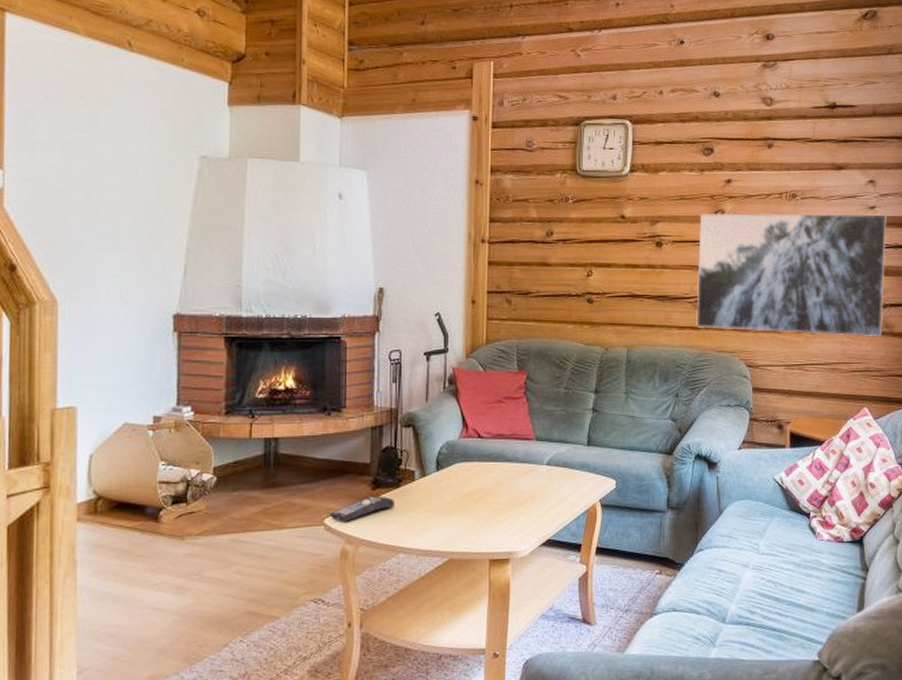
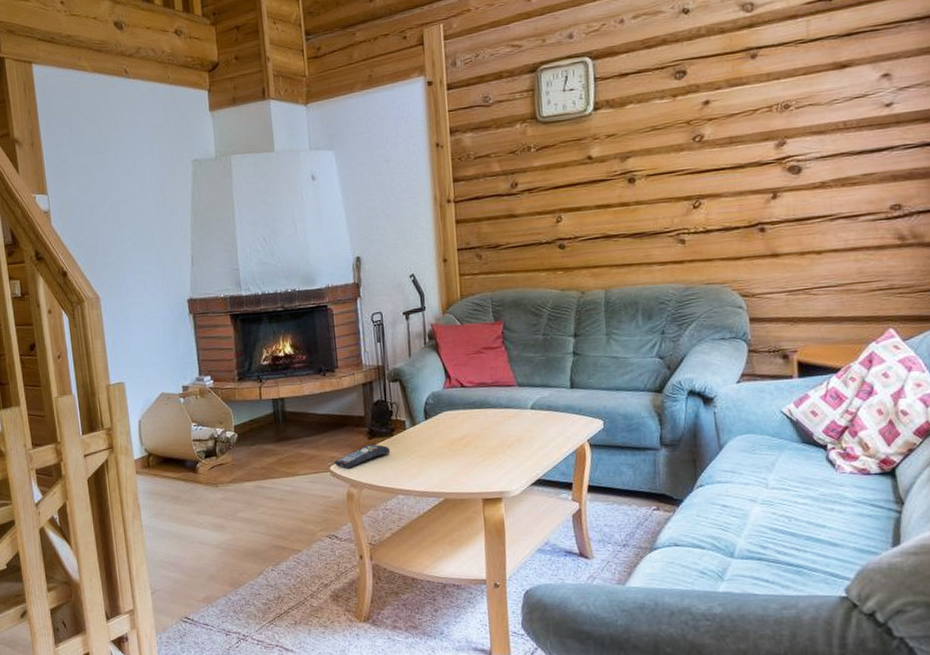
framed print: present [696,212,887,336] -> none [675,109,910,262]

